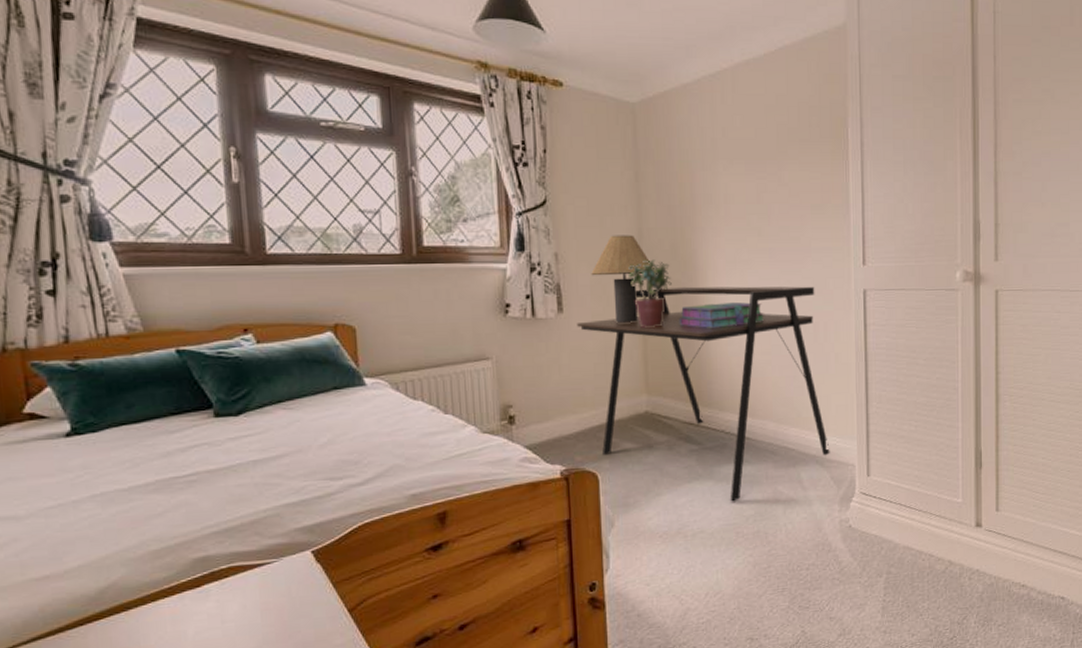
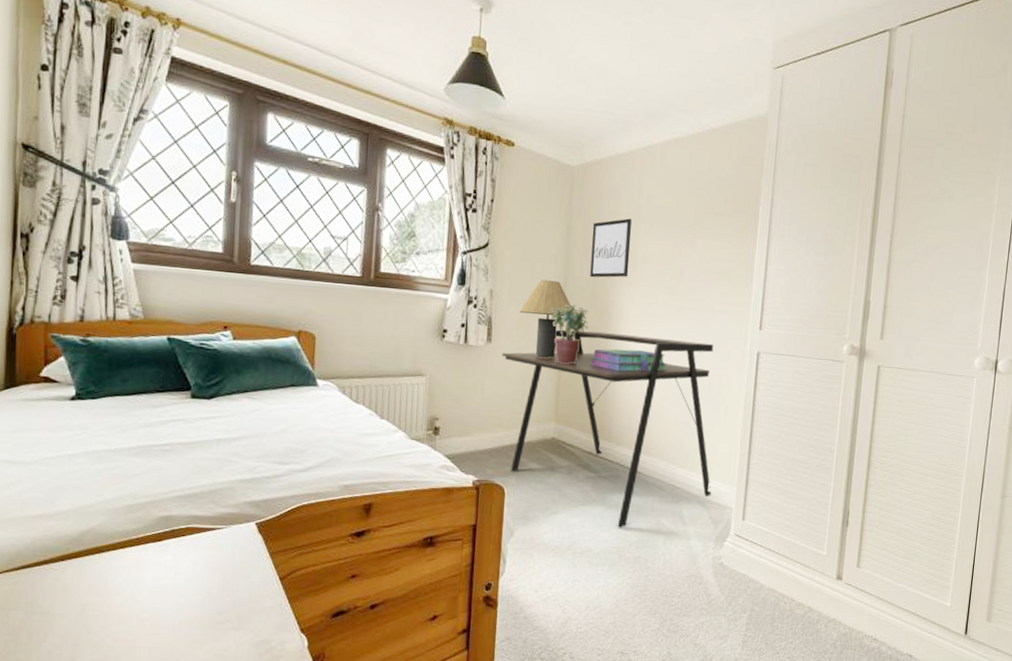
wall art: none [663,156,710,227] -> present [590,218,632,278]

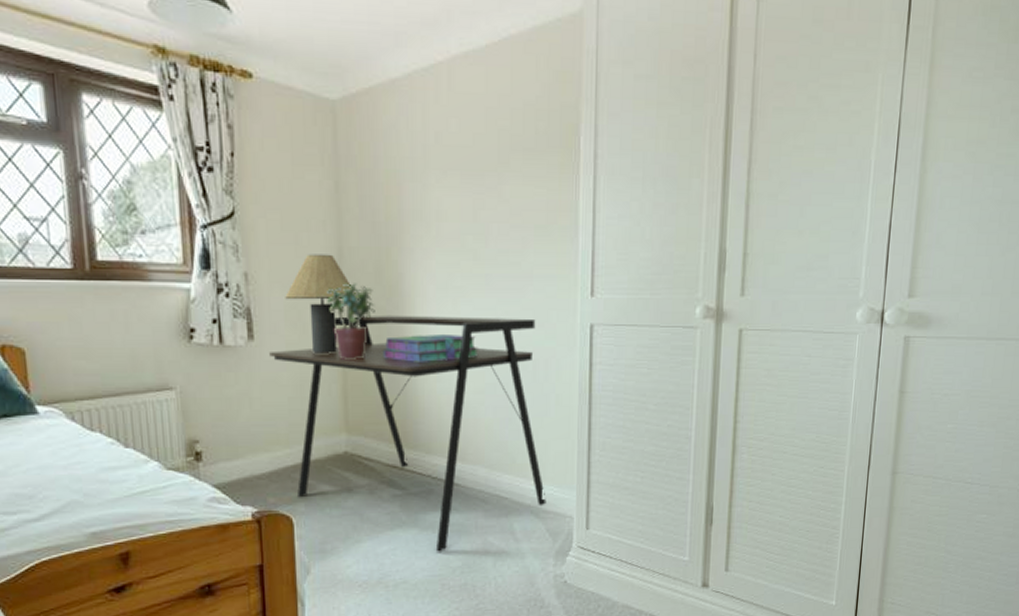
wall art: present [590,218,632,278] -> none [367,165,420,247]

